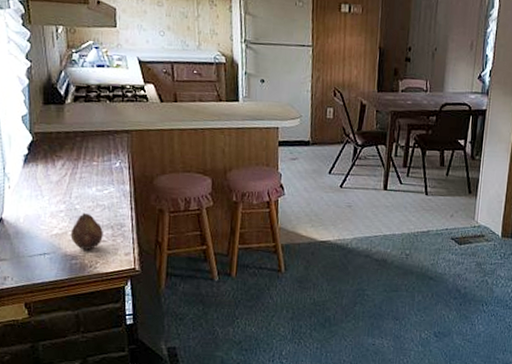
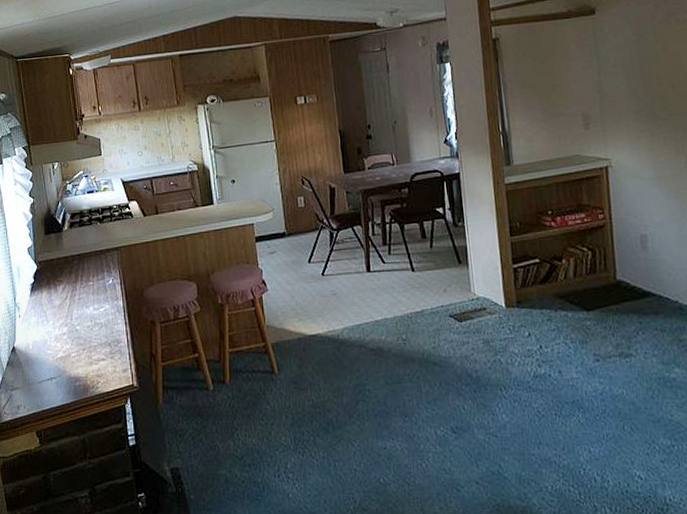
fruit: present [70,212,103,250] -> none [73,332,102,370]

